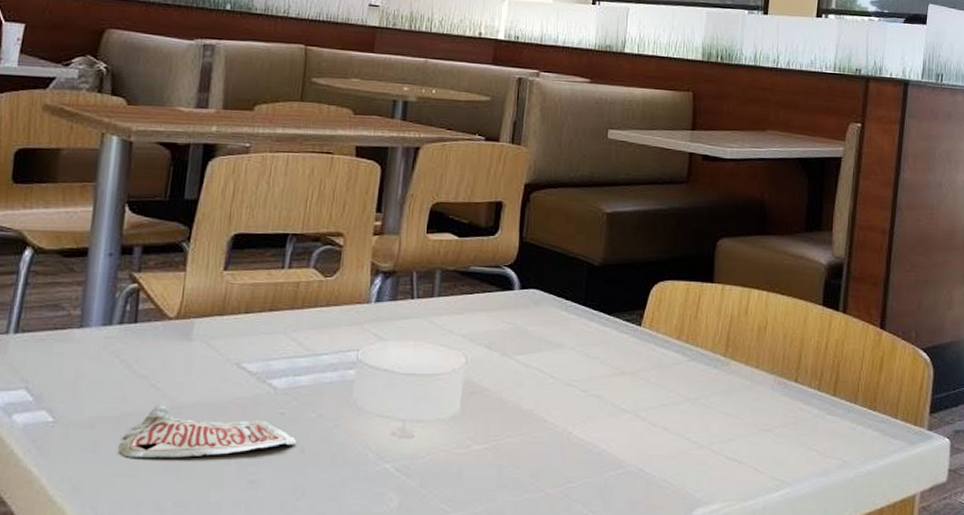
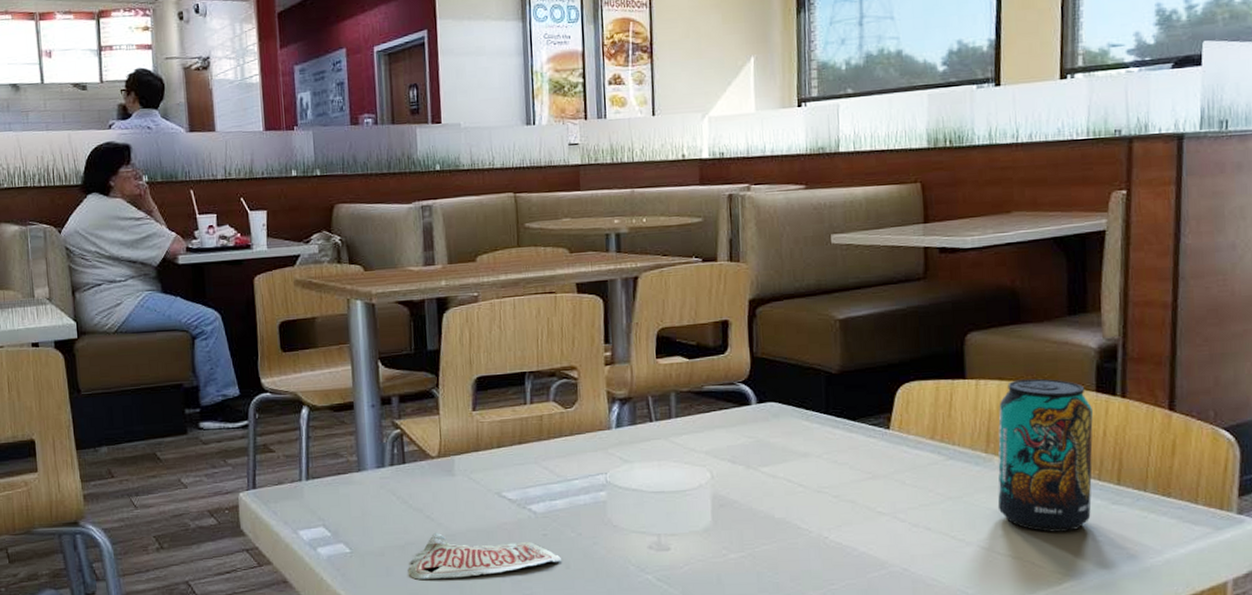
beverage can: none [730,288,818,439] -> present [997,378,1093,532]

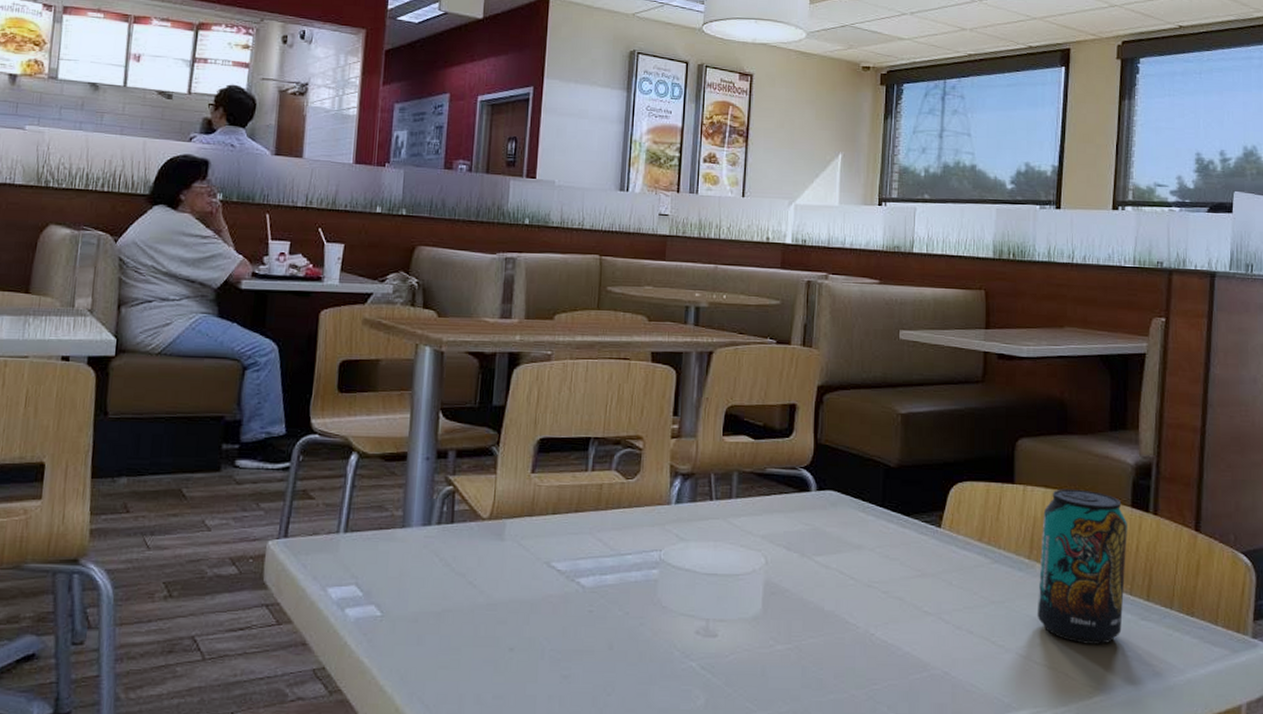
paper cup: present [408,532,562,580] -> none [440,600,606,652]

